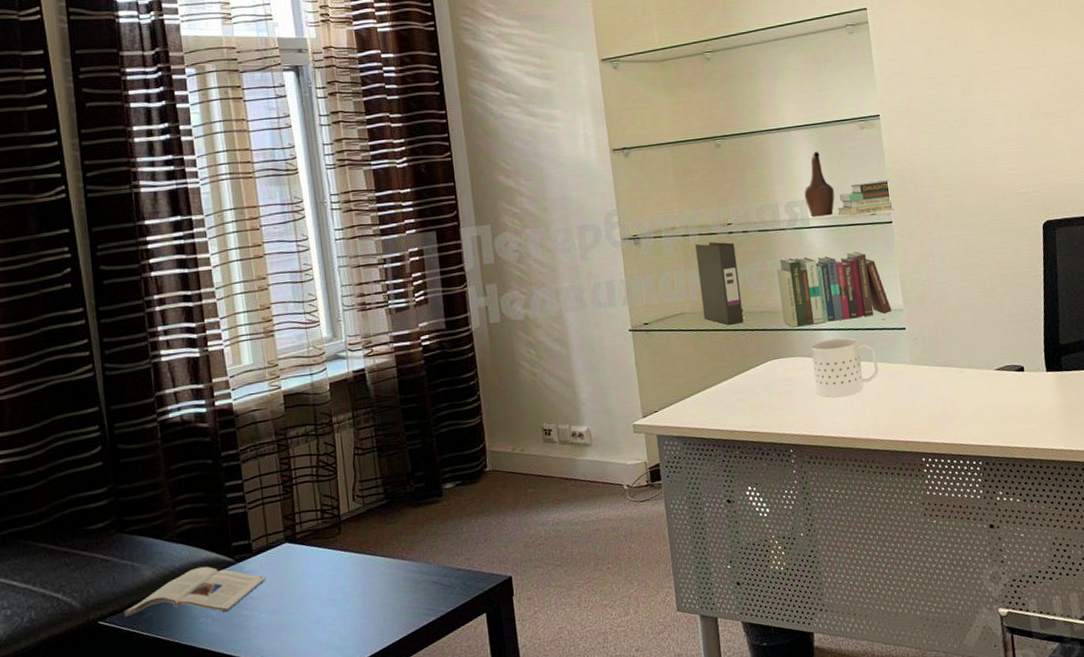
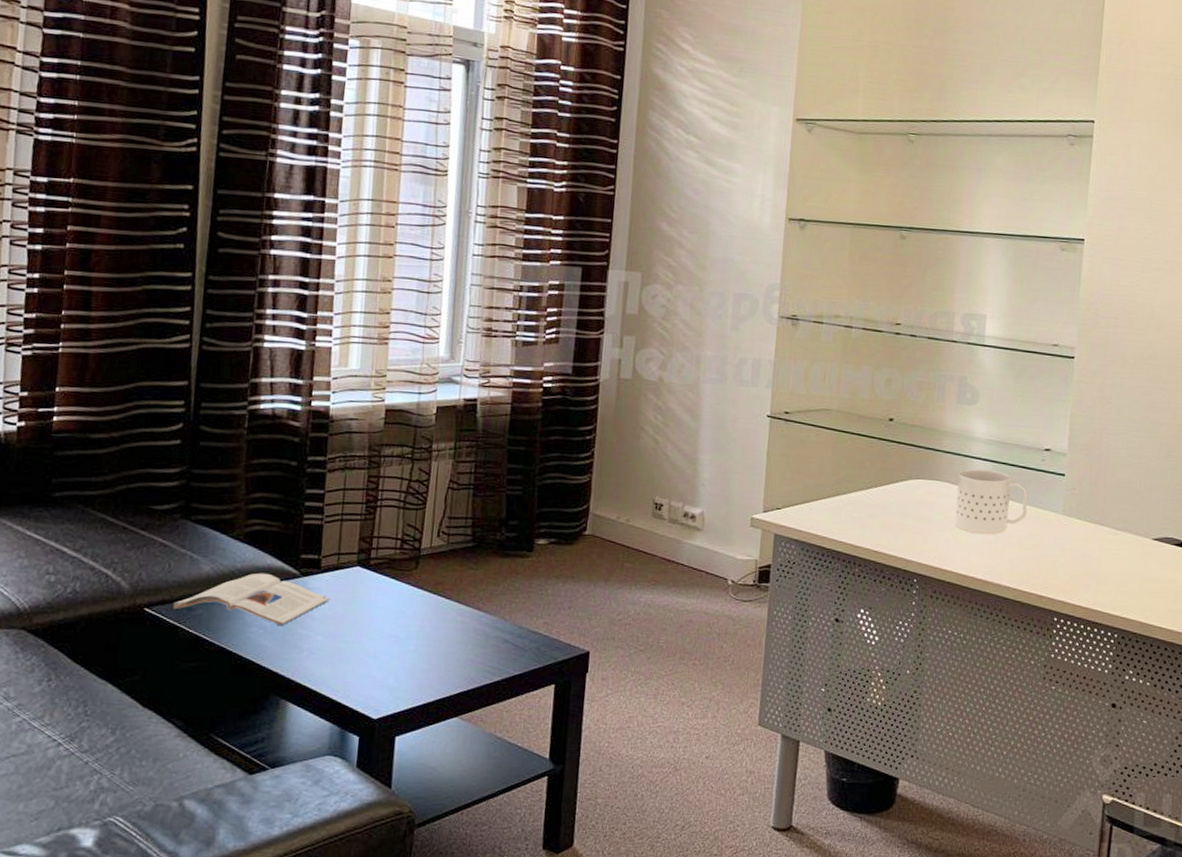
binder: present [695,242,744,325] -> none [850,338,899,433]
books: present [777,252,892,328] -> none [935,373,1054,455]
decorative vase: present [804,151,835,218] -> none [985,265,1019,337]
books: present [837,180,894,216] -> none [1017,309,1081,345]

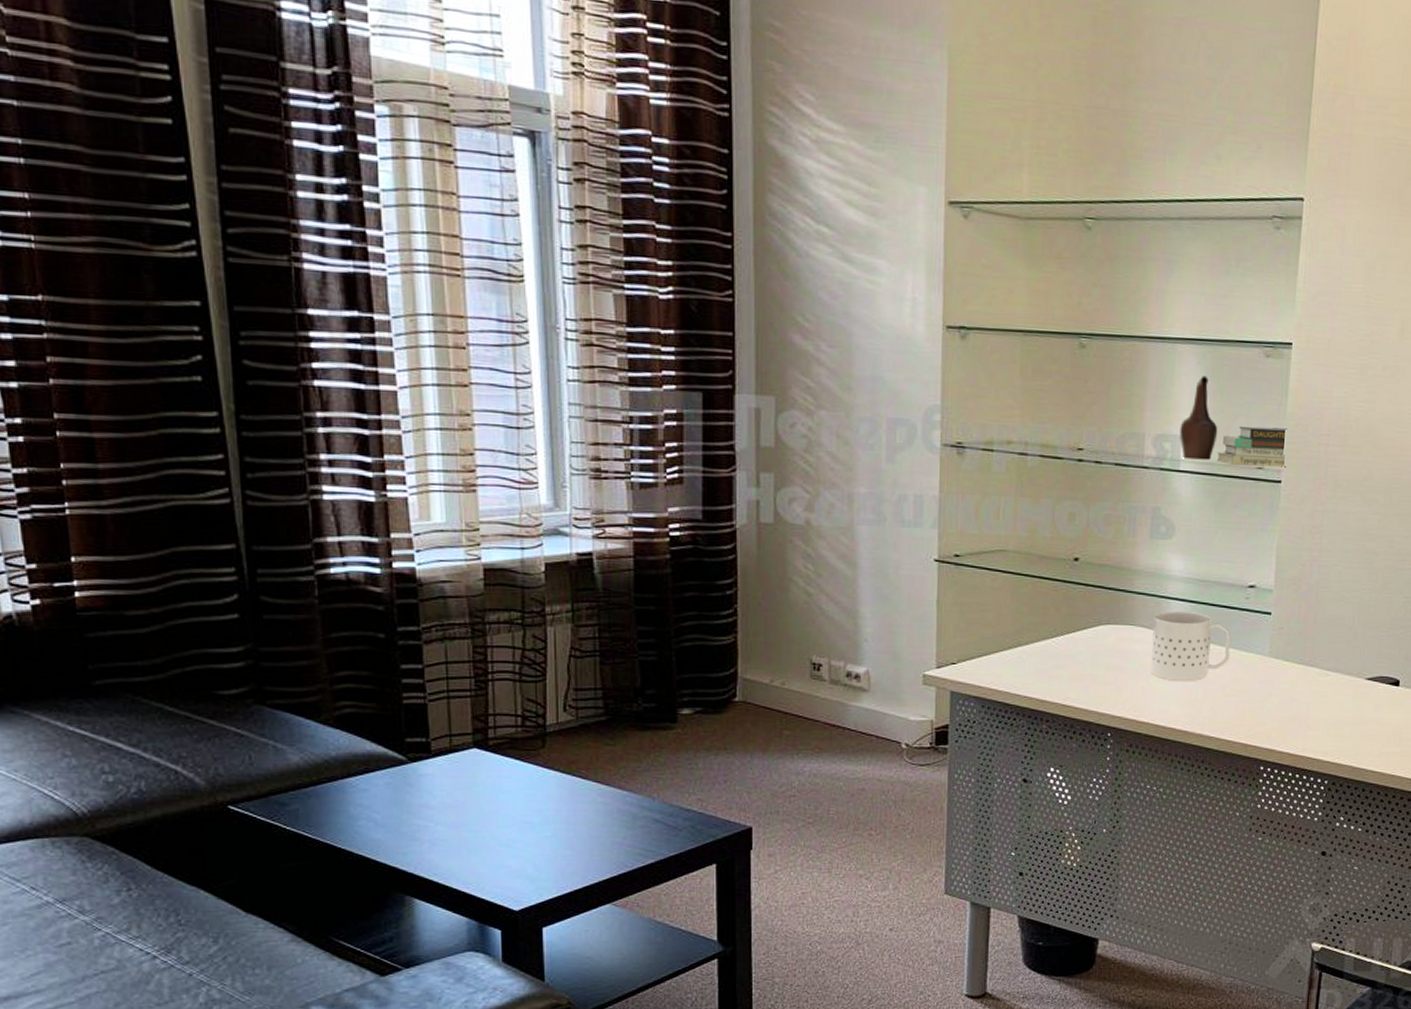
magazine: present [172,572,331,626] -> none [261,760,447,818]
decorative vase: none [985,265,1019,337] -> present [1179,375,1218,460]
books: none [1017,309,1081,345] -> present [1217,426,1288,468]

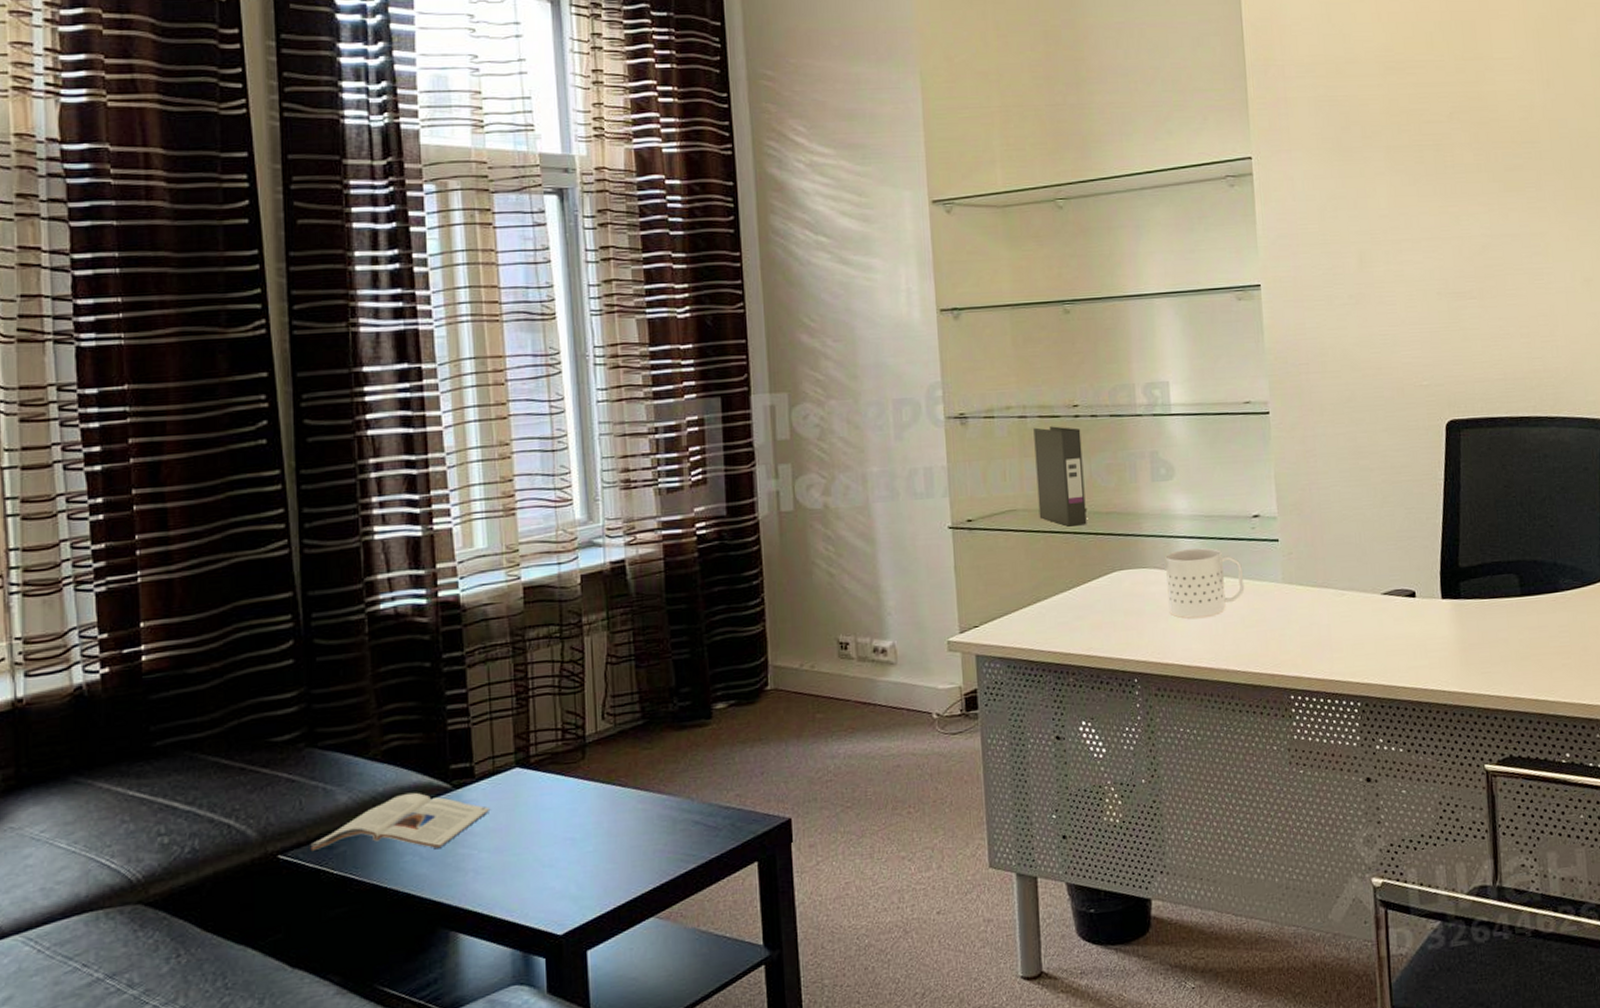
magazine: none [261,760,447,818] -> present [310,792,491,852]
binder: none [1029,467,1083,575] -> present [1033,426,1087,527]
decorative vase: present [1179,375,1218,460] -> none [1166,324,1203,403]
books: present [1217,426,1288,468] -> none [1204,362,1273,404]

